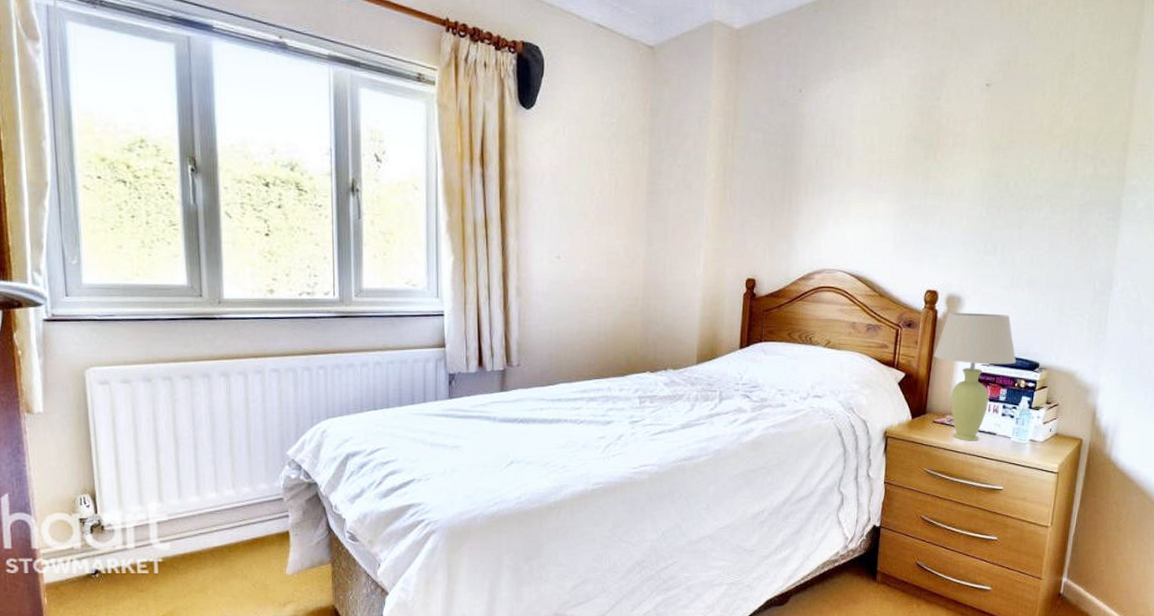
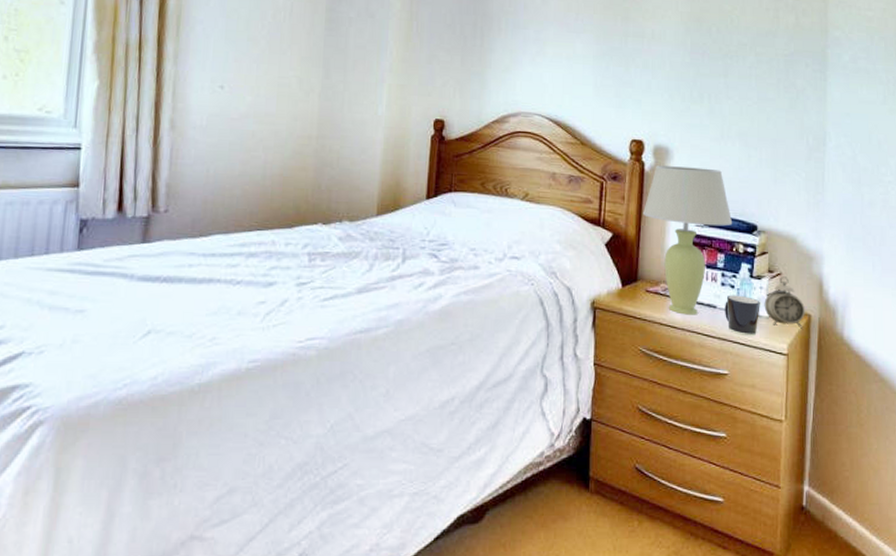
mug: none [1003,423,1037,459] -> present [725,295,760,337]
alarm clock: none [1040,407,1078,451] -> present [764,276,805,329]

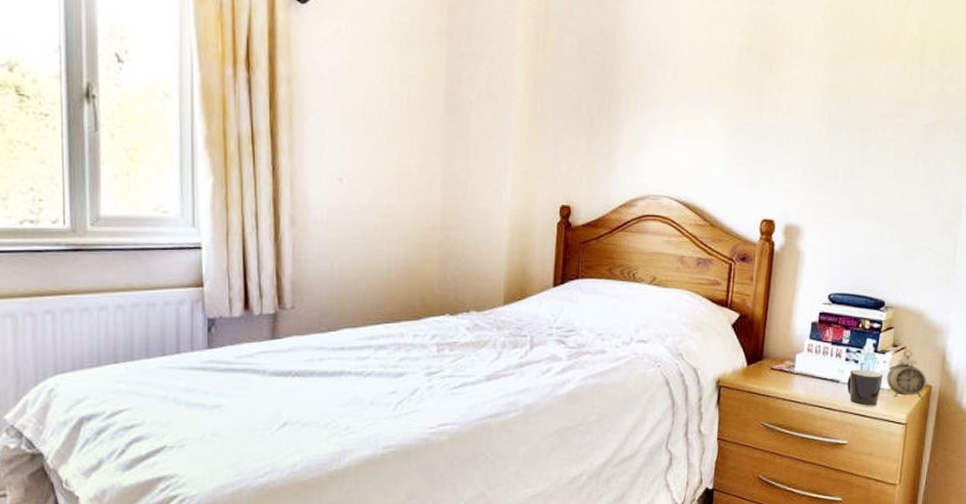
table lamp: present [642,165,733,315] -> none [770,245,861,390]

